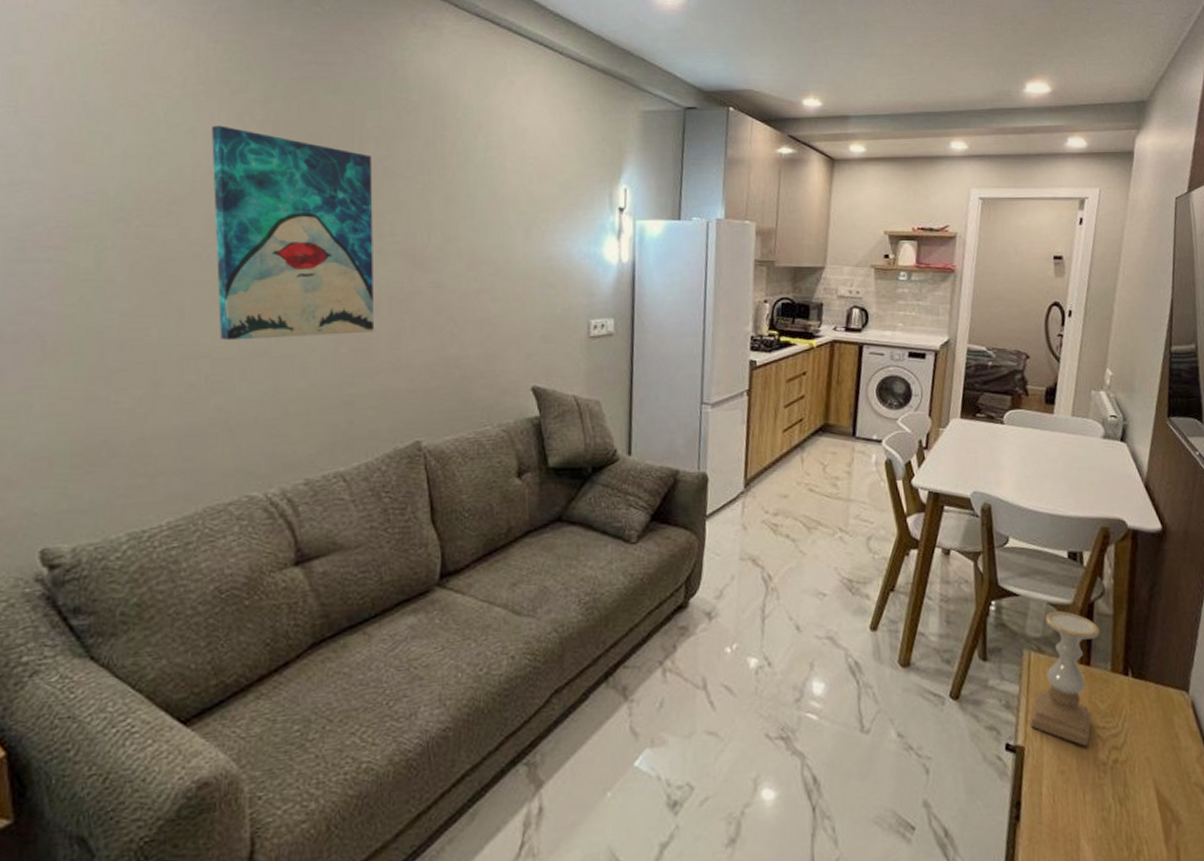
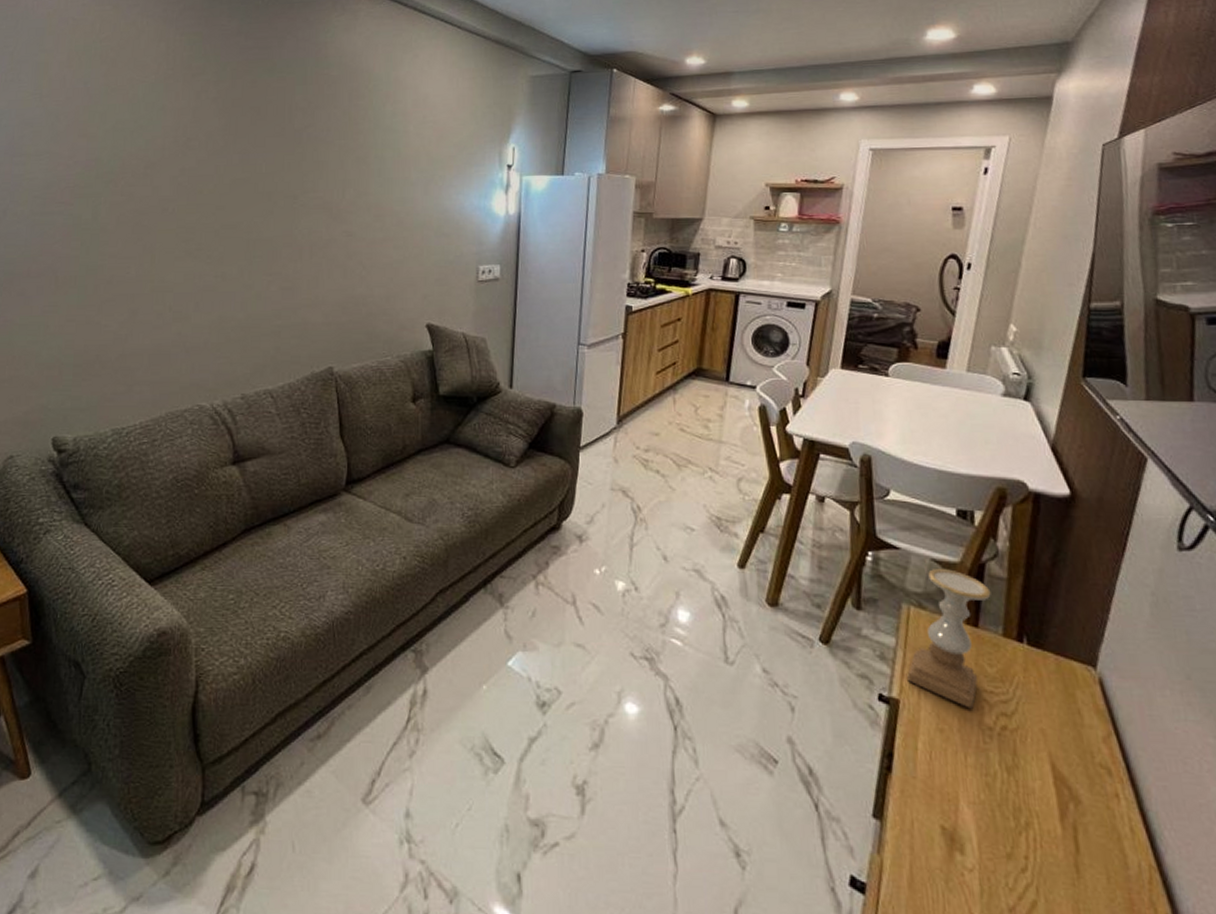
wall art: present [211,125,375,341] -> none [176,103,299,279]

